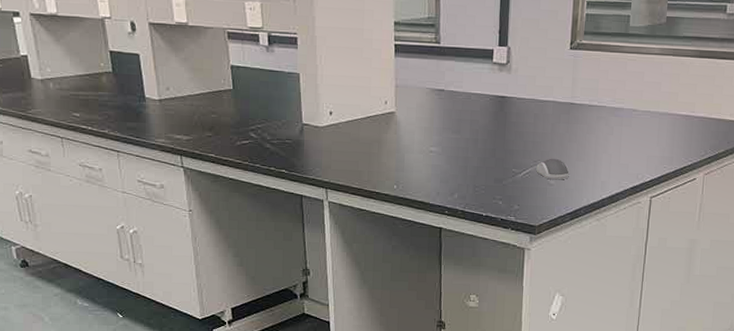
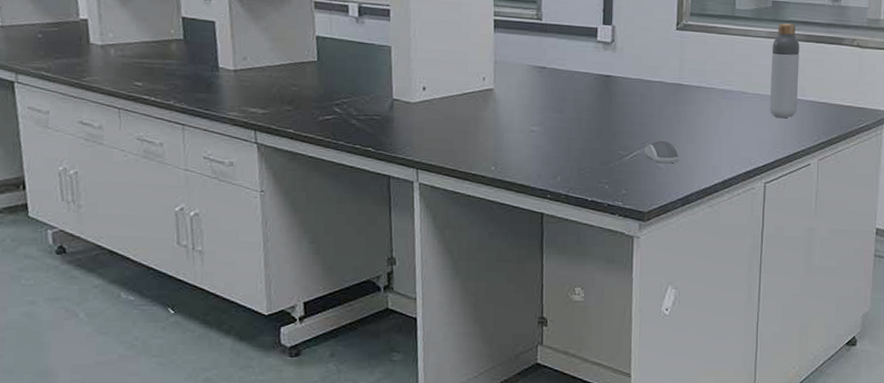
bottle: none [658,39,692,135] -> present [769,23,800,118]

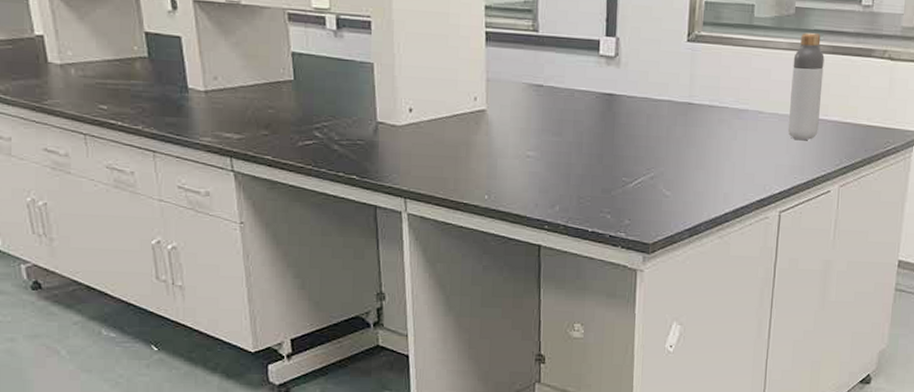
computer mouse: present [644,140,679,164] -> none [649,165,688,191]

